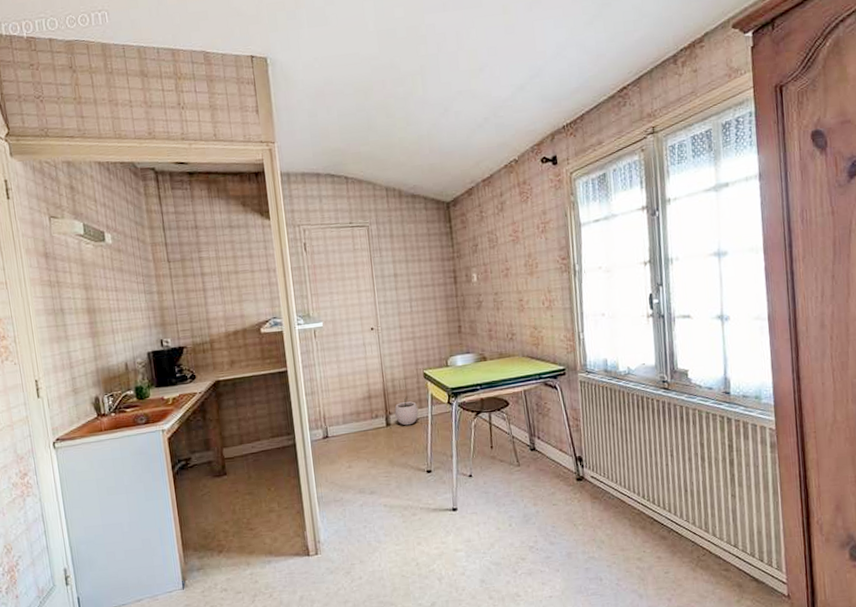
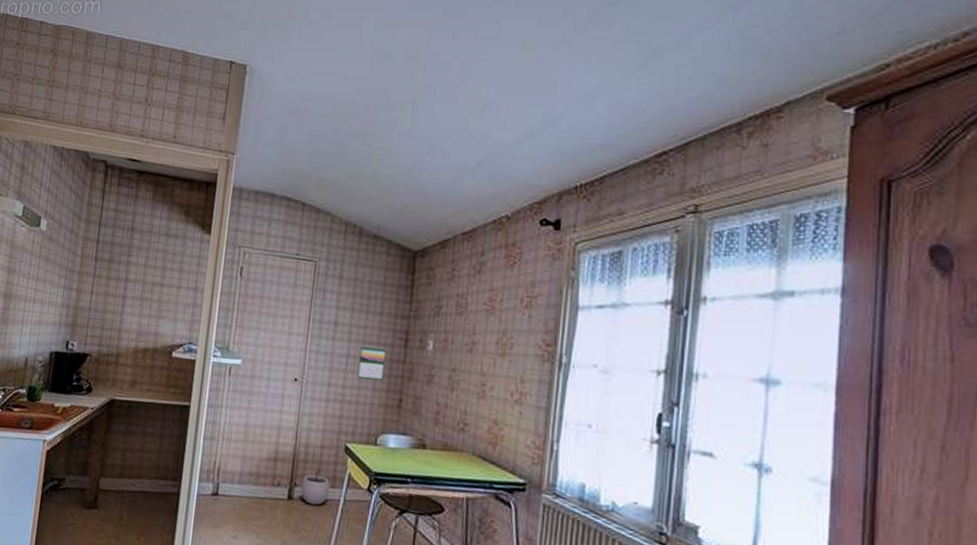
calendar: none [418,287,444,317] -> present [357,345,387,381]

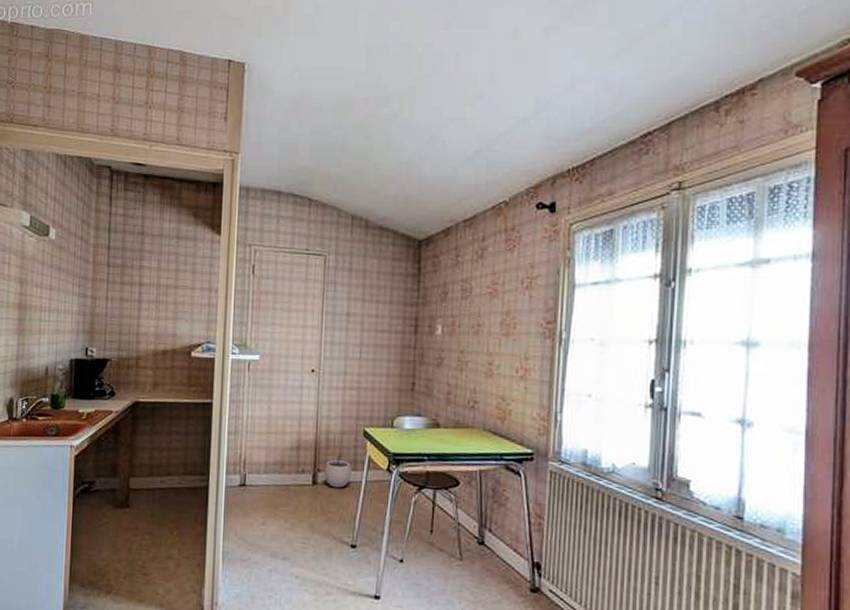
calendar: present [357,345,387,381] -> none [371,334,398,366]

